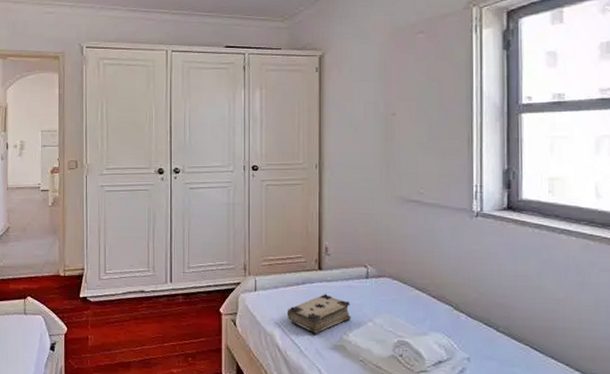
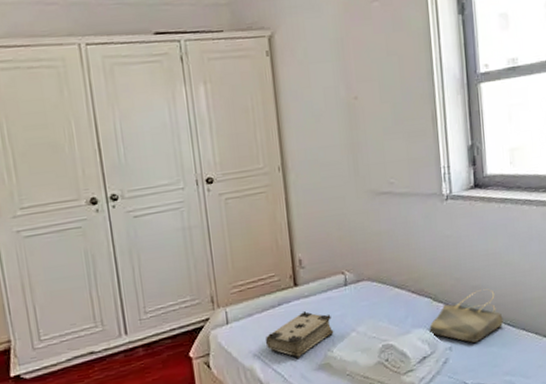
tote bag: none [448,308,530,360] -> present [429,289,503,344]

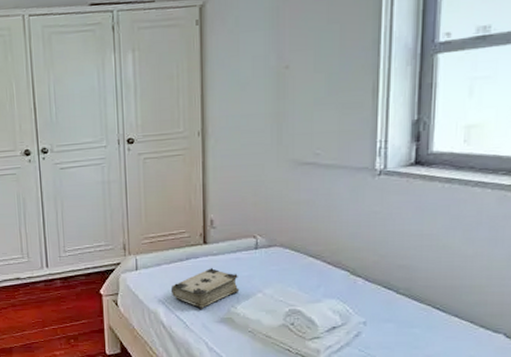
tote bag: present [429,289,503,344] -> none [343,270,432,322]

